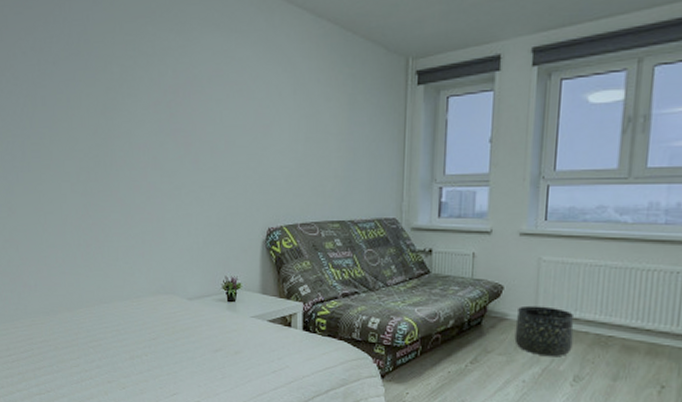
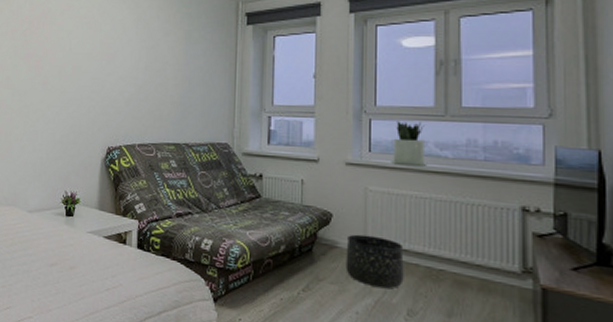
planter: none [567,186,606,234] -> present [391,121,428,167]

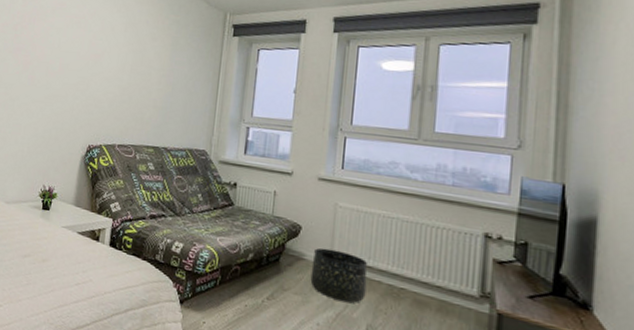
planter: present [391,121,428,167] -> none [362,141,398,188]

